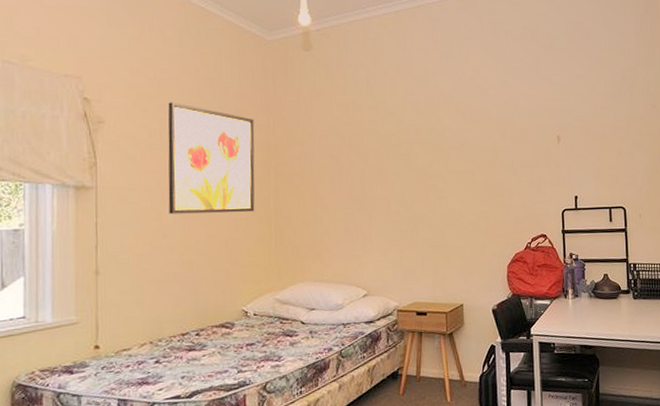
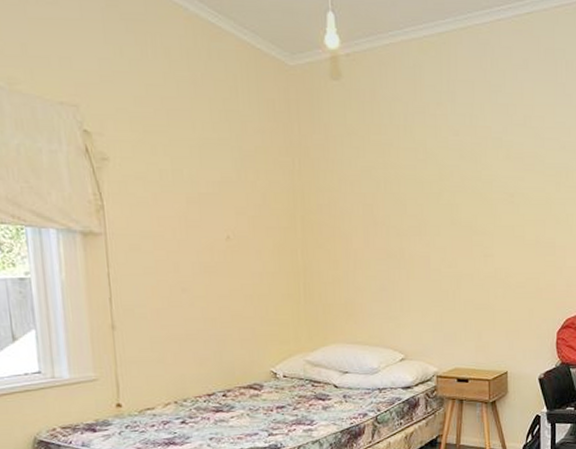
wall art: present [168,102,255,215] -> none [179,137,281,266]

